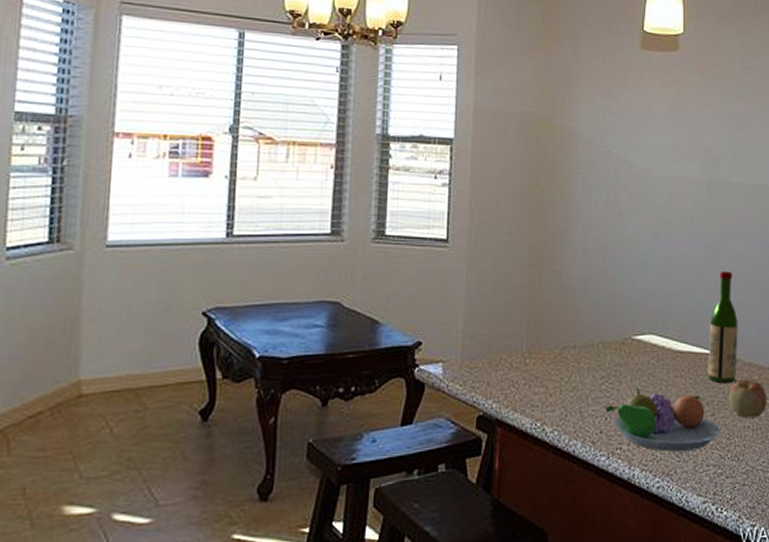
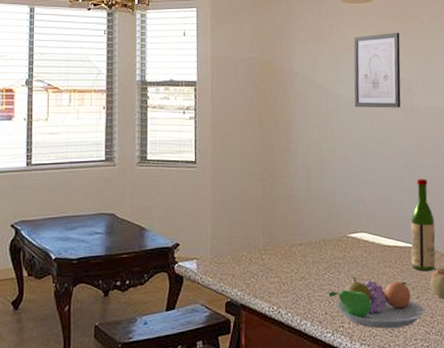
wall art: none [649,90,709,184] -> present [353,32,401,108]

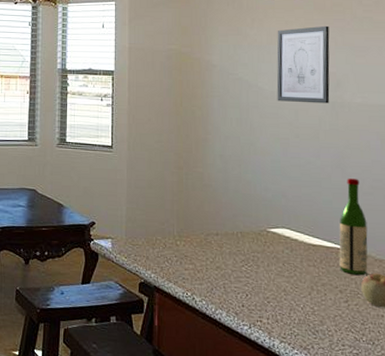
fruit bowl: present [328,275,425,329] -> none [246,271,354,331]

